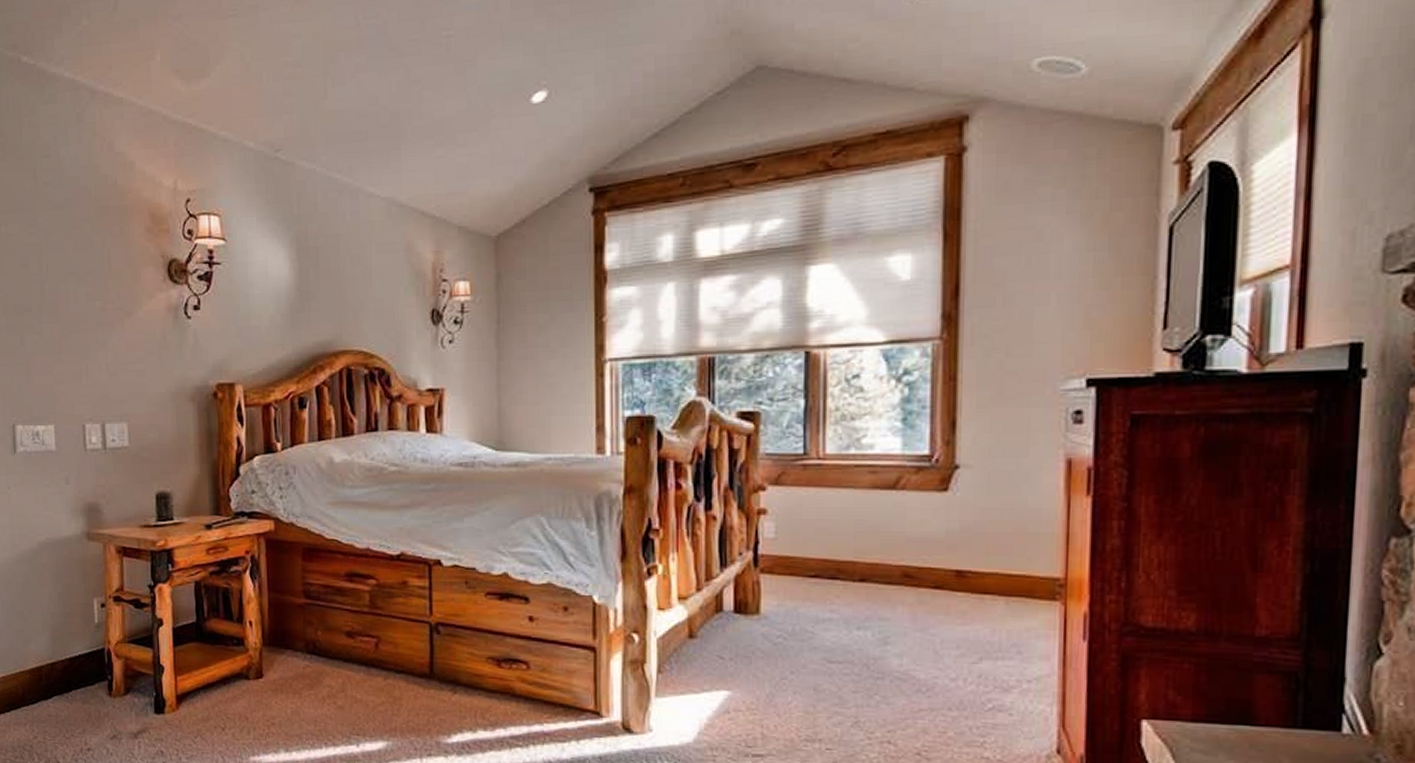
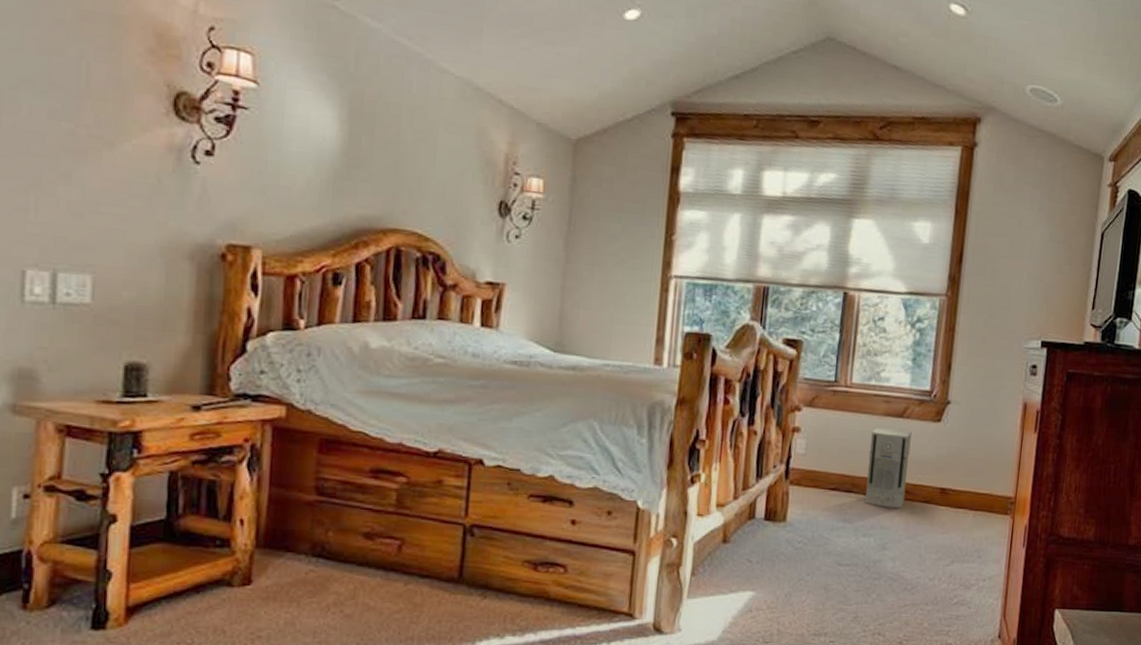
air purifier: none [855,503,909,597] -> present [865,427,912,509]

